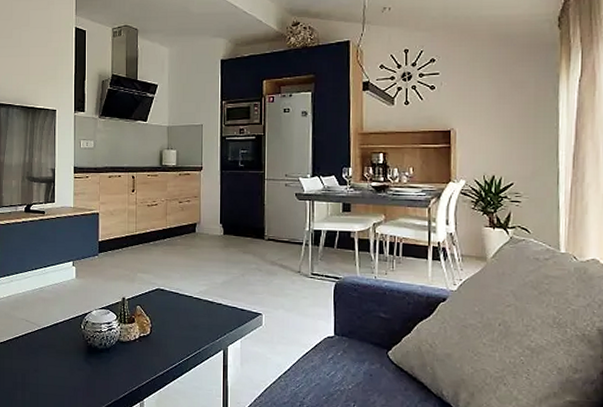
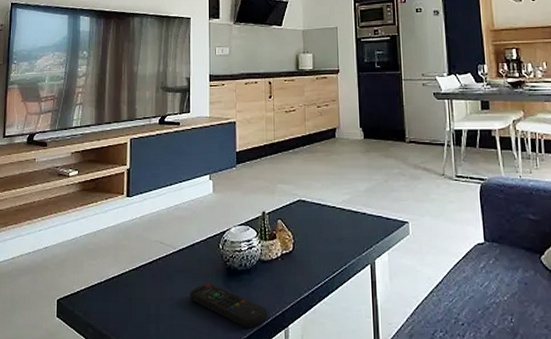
remote control: none [53,358,124,400] -> present [189,283,267,329]

